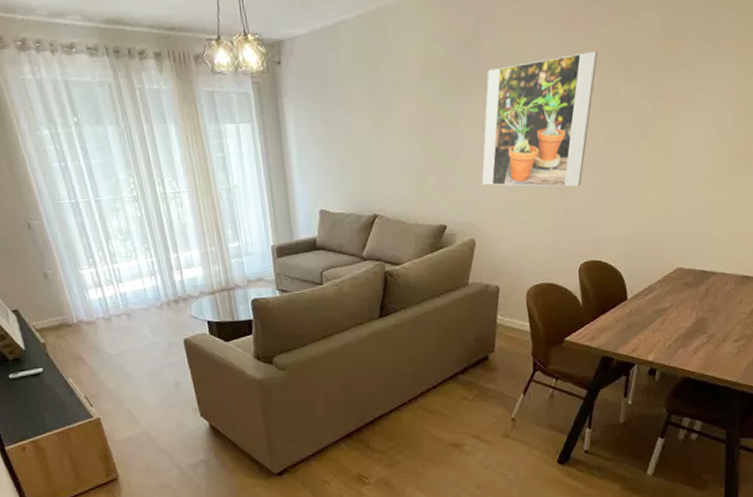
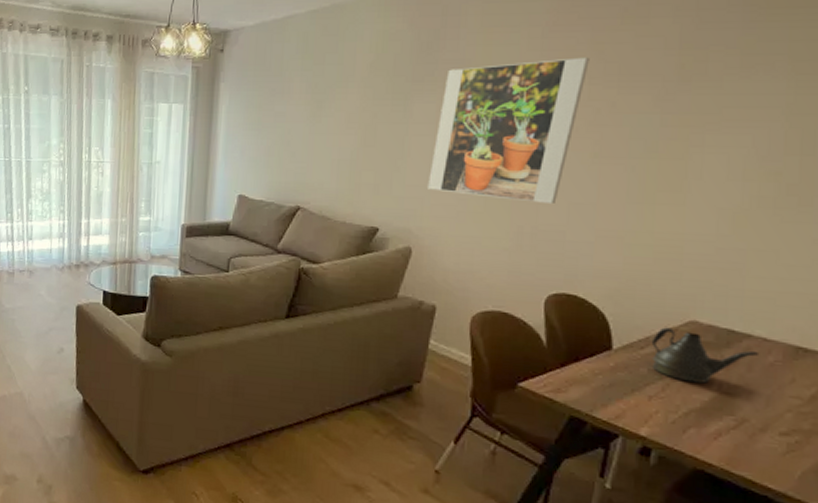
teapot: none [652,275,721,315] -> present [651,327,760,384]

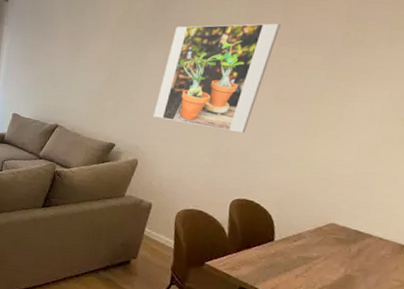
teapot: present [651,327,760,384] -> none [301,227,376,268]

